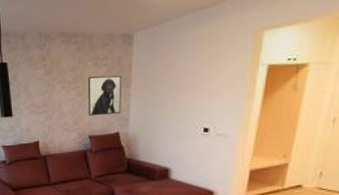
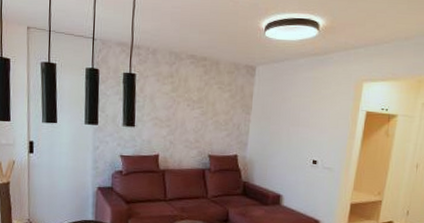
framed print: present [87,75,121,117] -> none [209,99,243,137]

